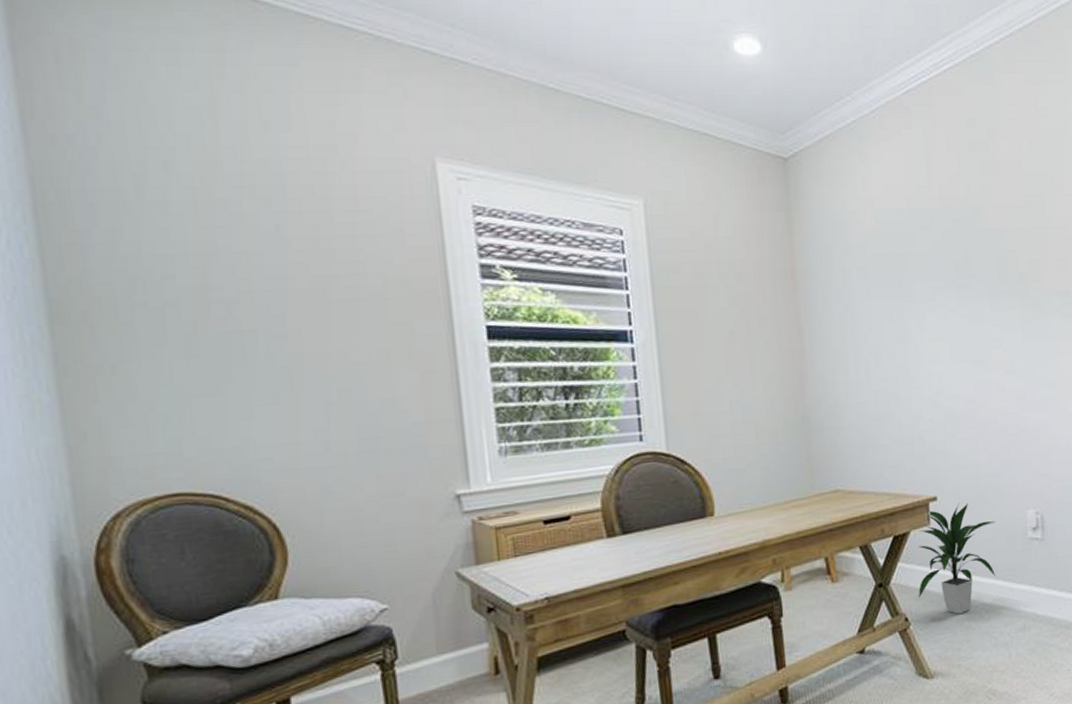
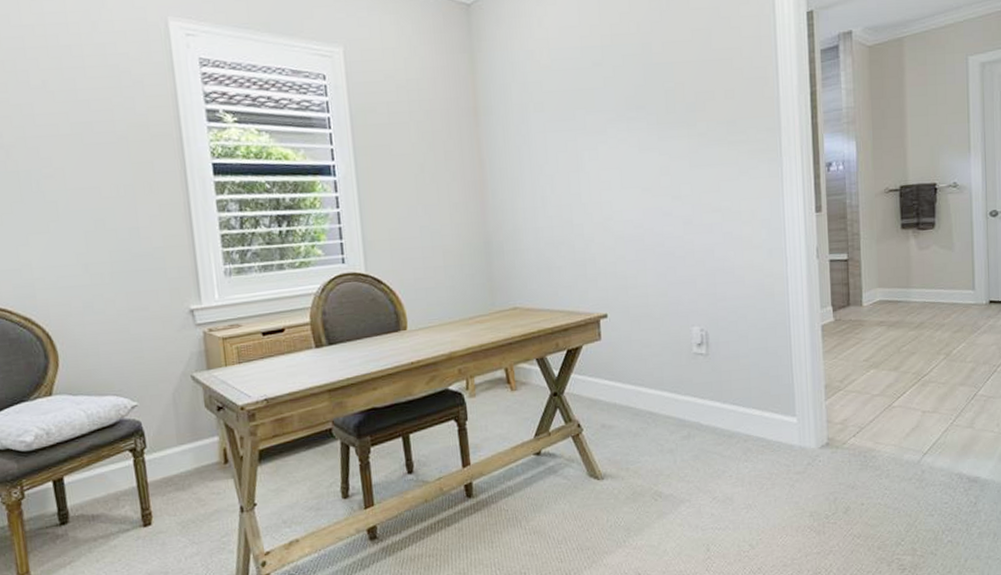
indoor plant: present [918,502,997,615] -> none [589,320,663,423]

